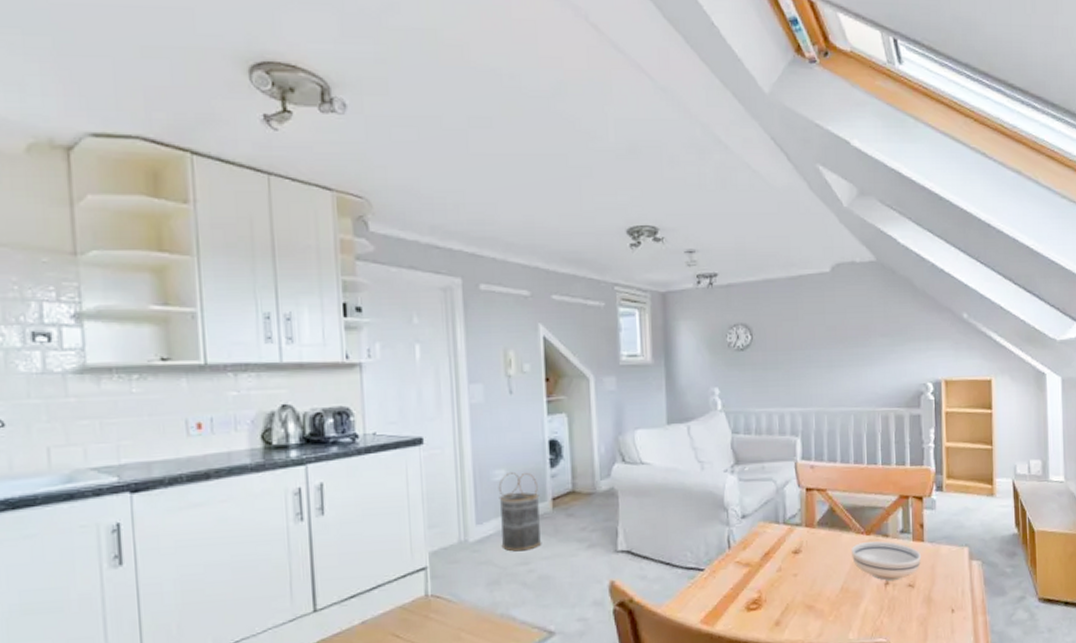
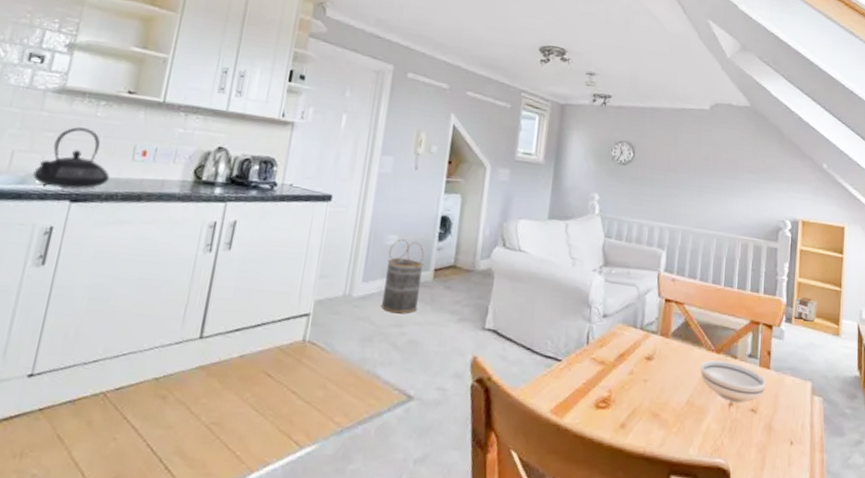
teapot: none [79,408,167,480] -> present [33,127,110,189]
box: none [943,461,969,487] -> present [793,296,817,323]

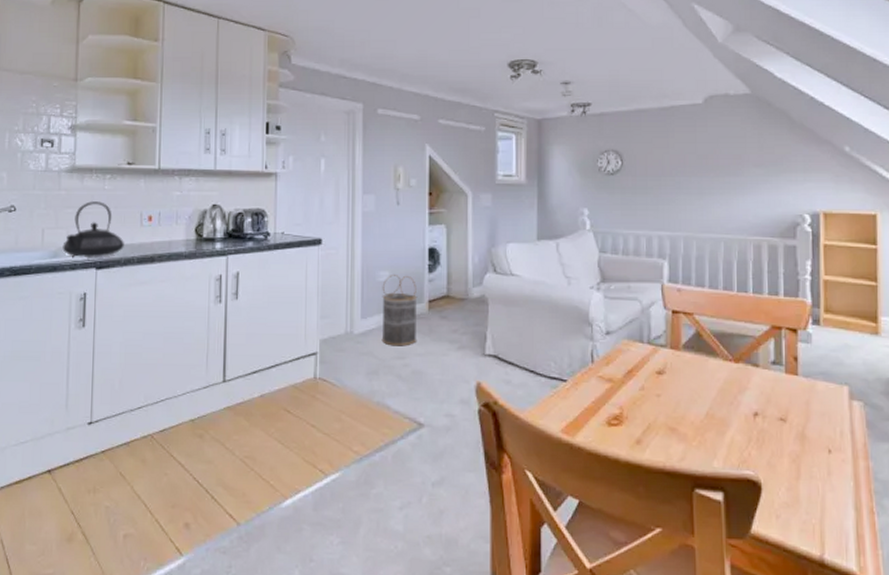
bowl: present [700,359,767,402] -> none [718,369,795,412]
box: present [793,296,817,323] -> none [821,295,850,323]

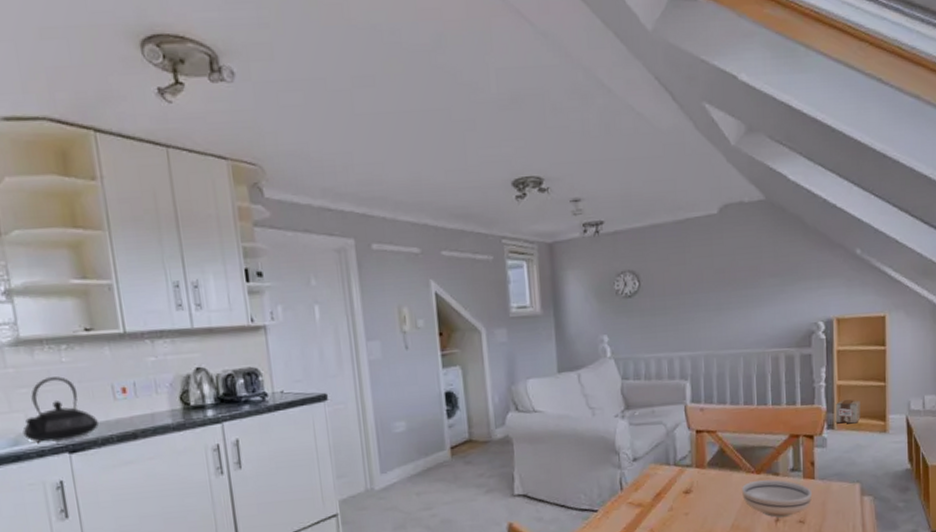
basket: present [381,273,418,346] -> none [399,423,443,498]
bowl: none [718,369,795,412] -> present [742,479,813,517]
box: none [821,295,850,323] -> present [835,399,861,425]

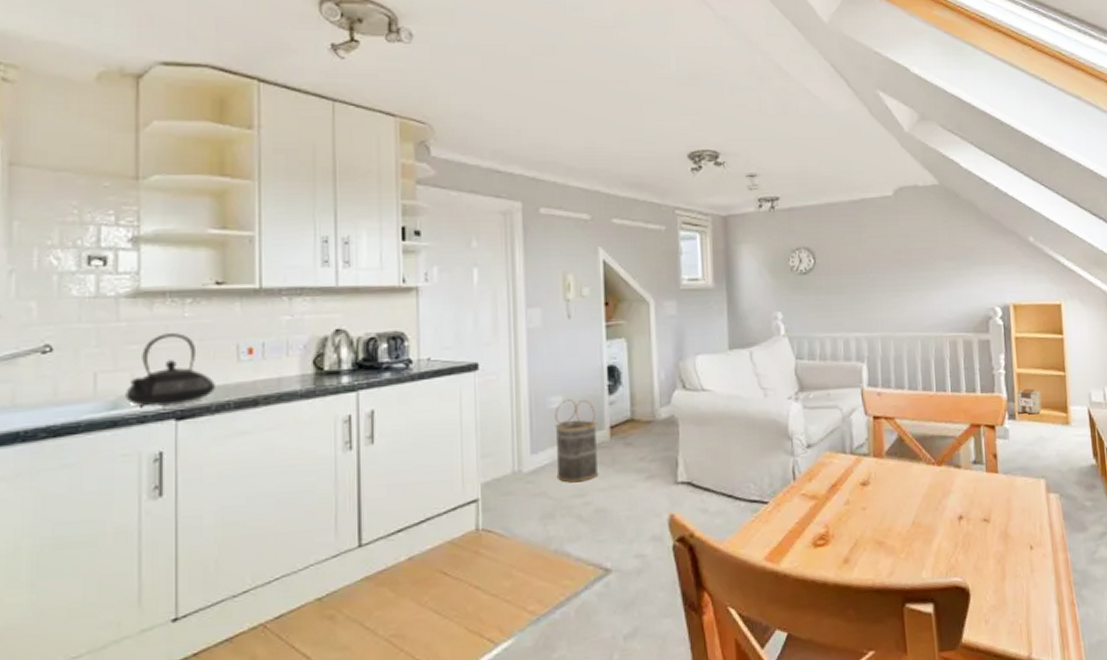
basket: none [399,423,443,498] -> present [554,398,599,483]
bowl: present [742,479,813,517] -> none [922,472,997,515]

